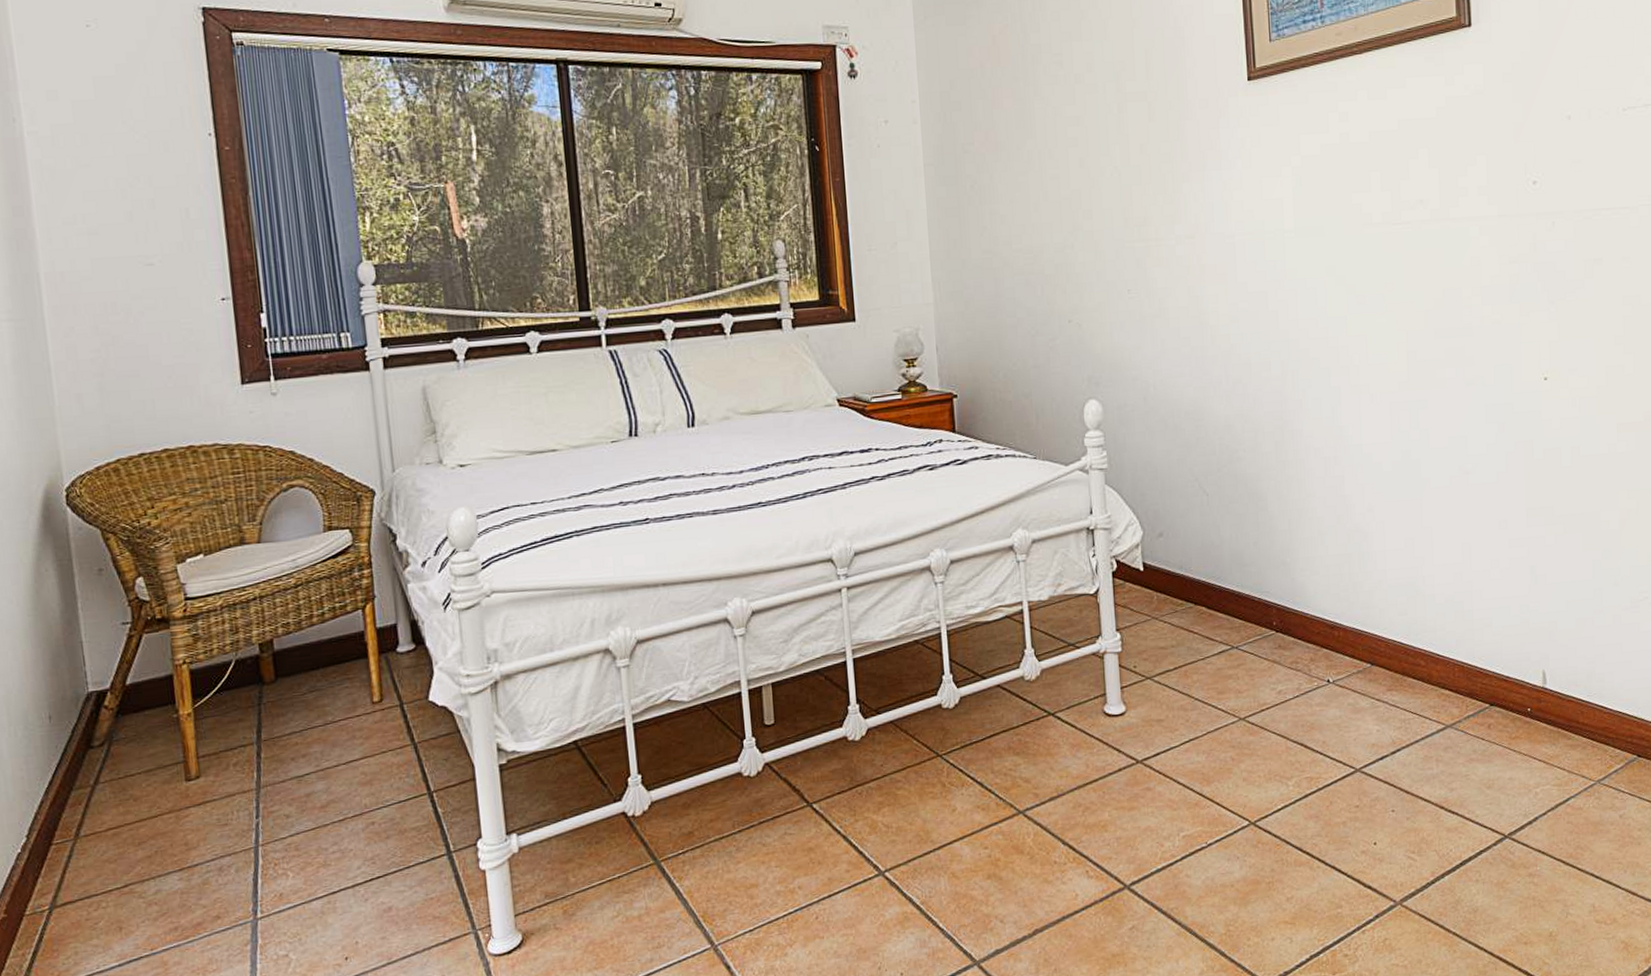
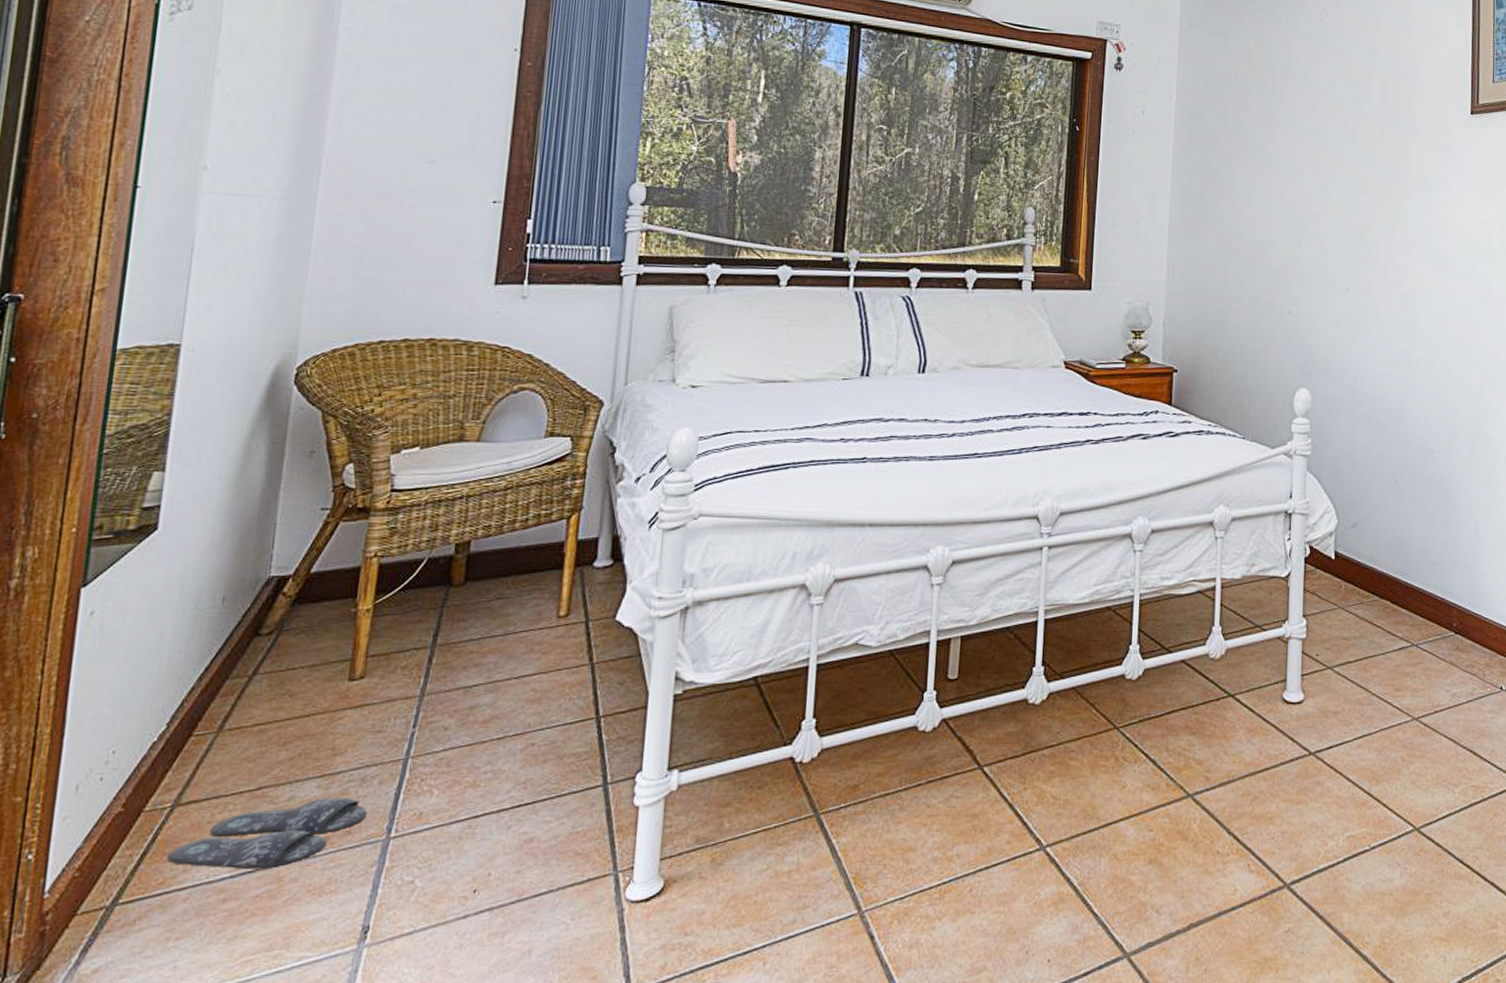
slippers: none [56,886,231,959] -> present [166,798,367,869]

